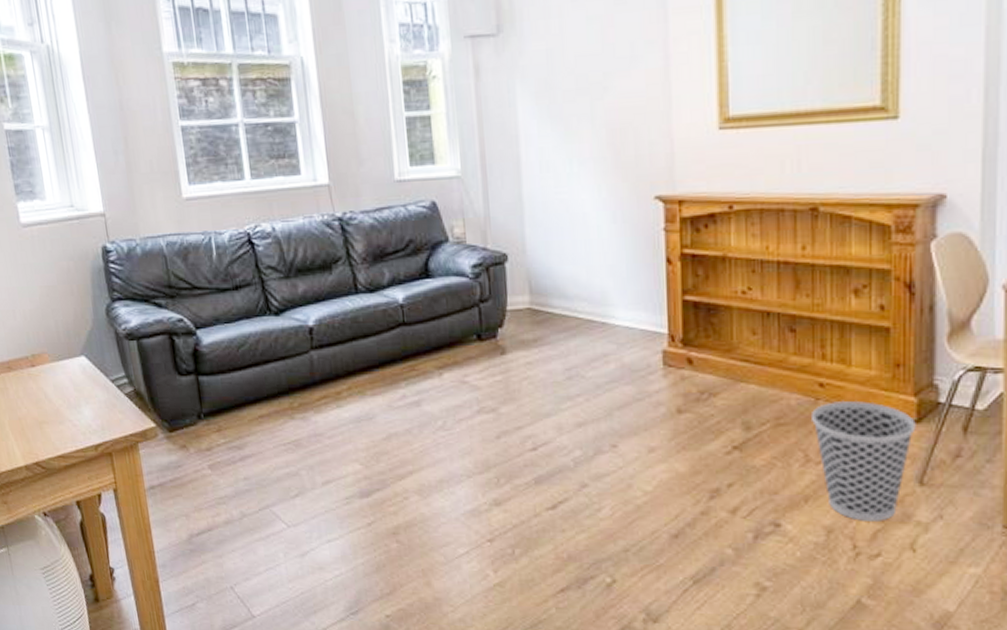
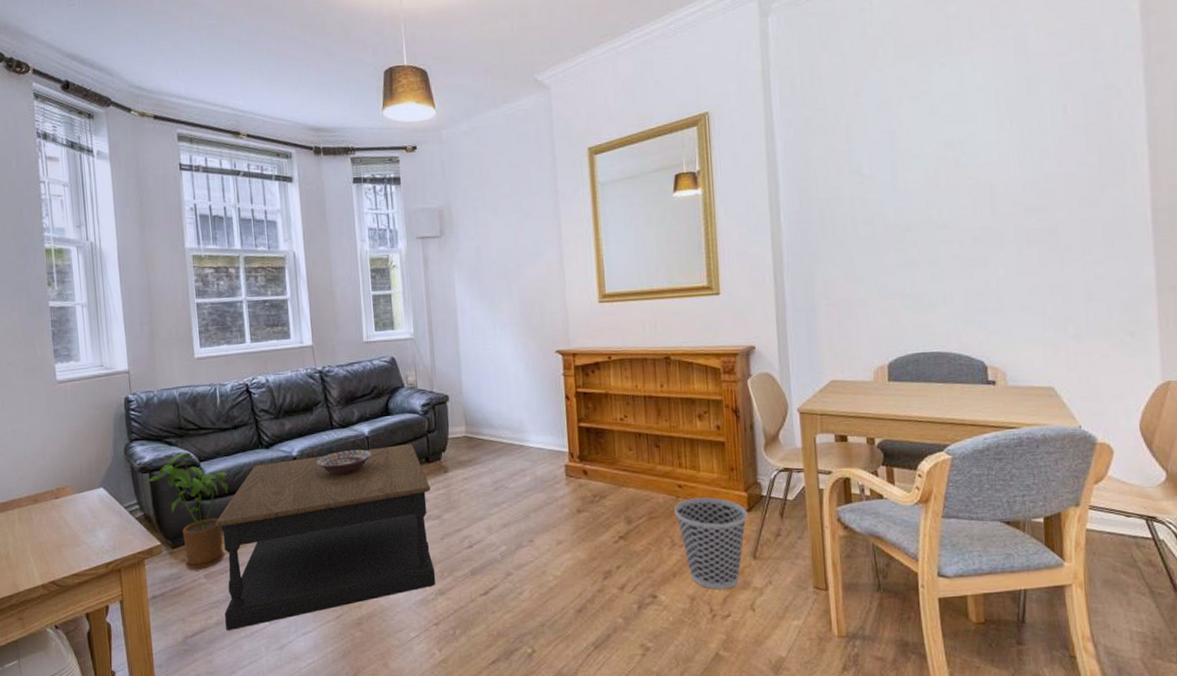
house plant: none [136,318,233,459] -> present [148,453,229,570]
coffee table: none [218,316,490,531] -> present [215,444,436,630]
decorative bowl: none [337,321,408,352] -> present [316,449,372,475]

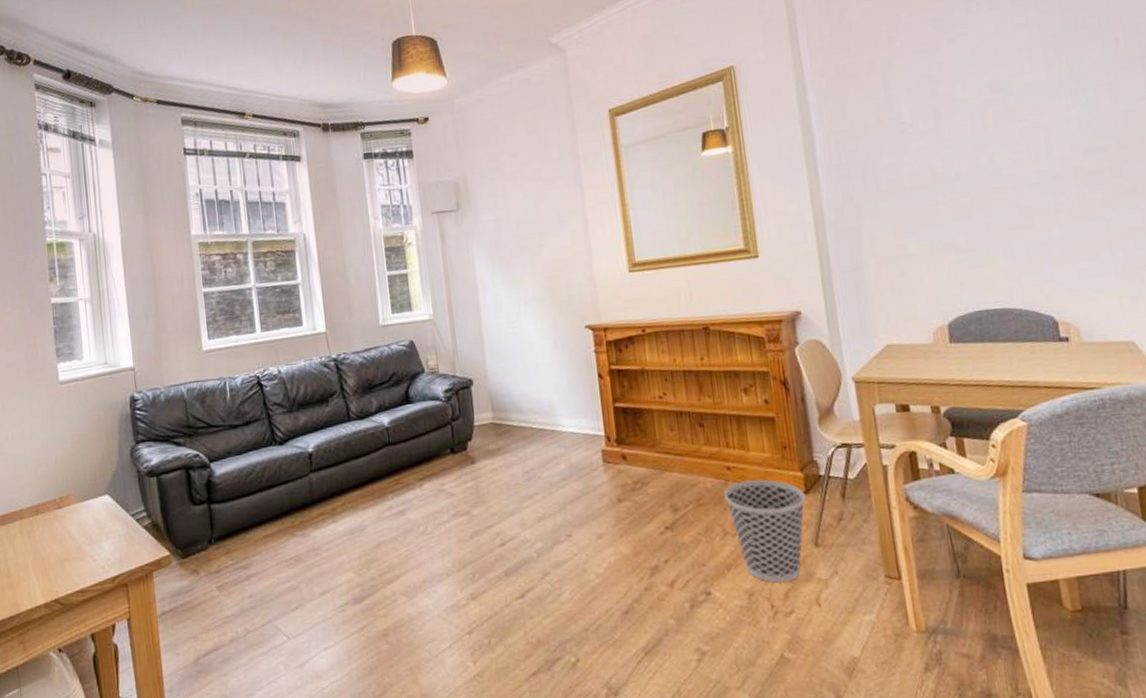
house plant: present [148,453,229,570] -> none [156,453,241,582]
coffee table: present [215,444,436,630] -> none [227,434,467,647]
decorative bowl: present [316,449,372,475] -> none [333,441,393,471]

